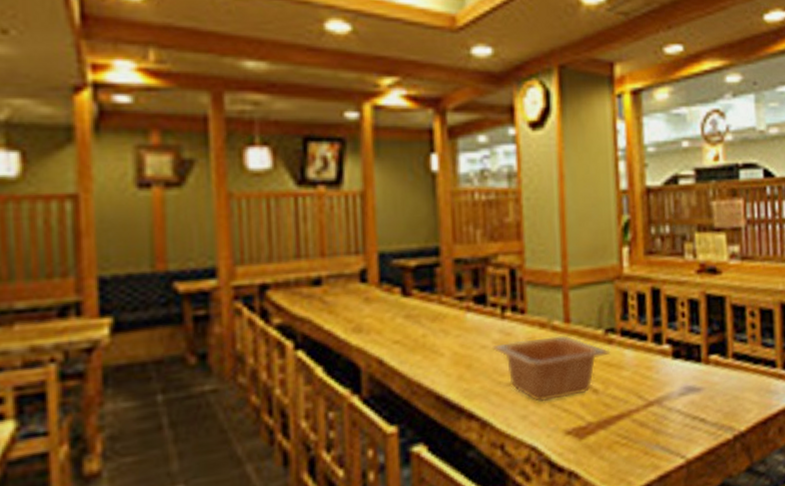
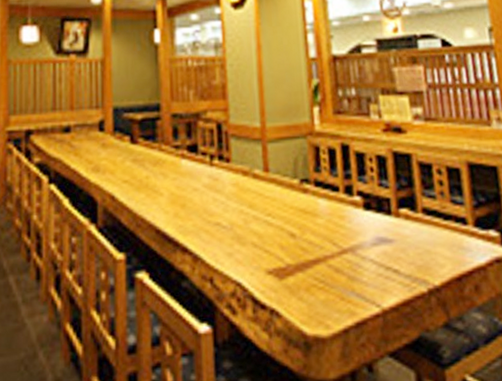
serving bowl: present [493,335,611,401] -> none [203,183,306,241]

